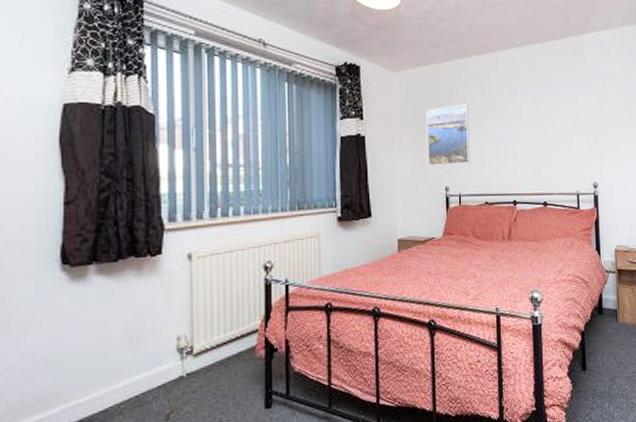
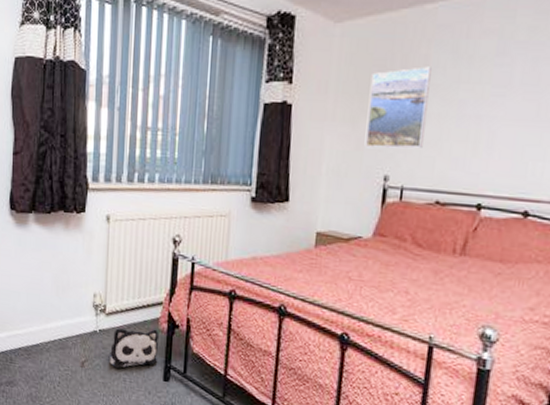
plush toy: none [201,358,258,410] -> present [109,328,160,368]

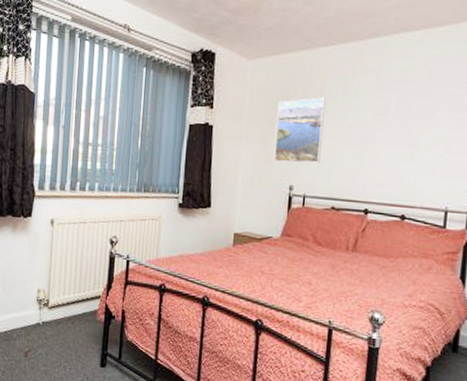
plush toy: present [109,328,160,368] -> none [51,320,97,357]

